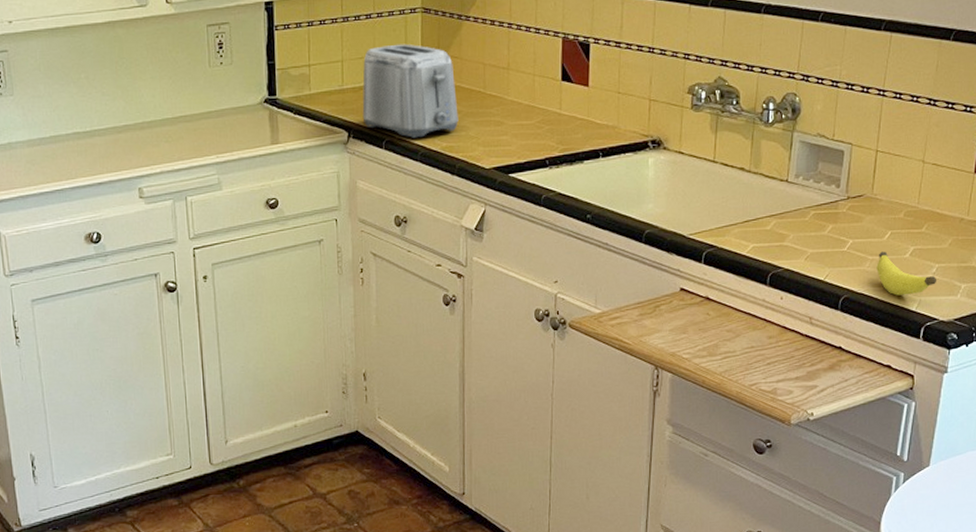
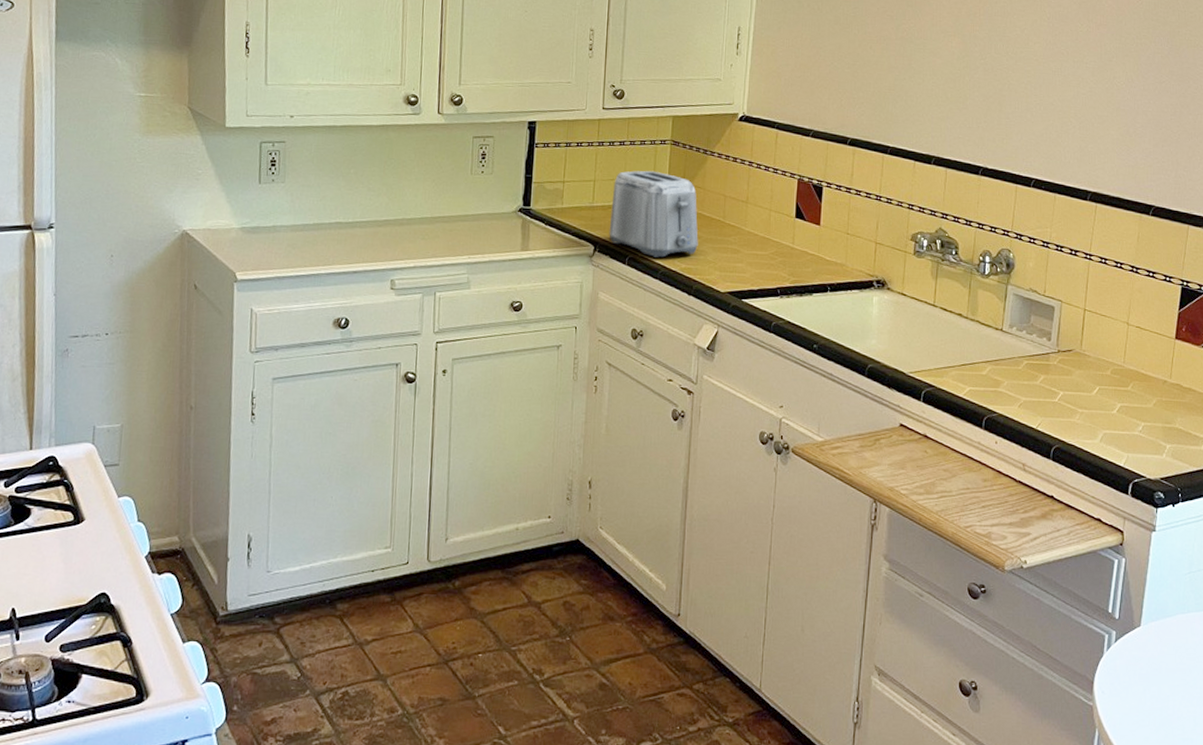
banana: present [876,251,937,296] -> none [1086,405,1144,451]

